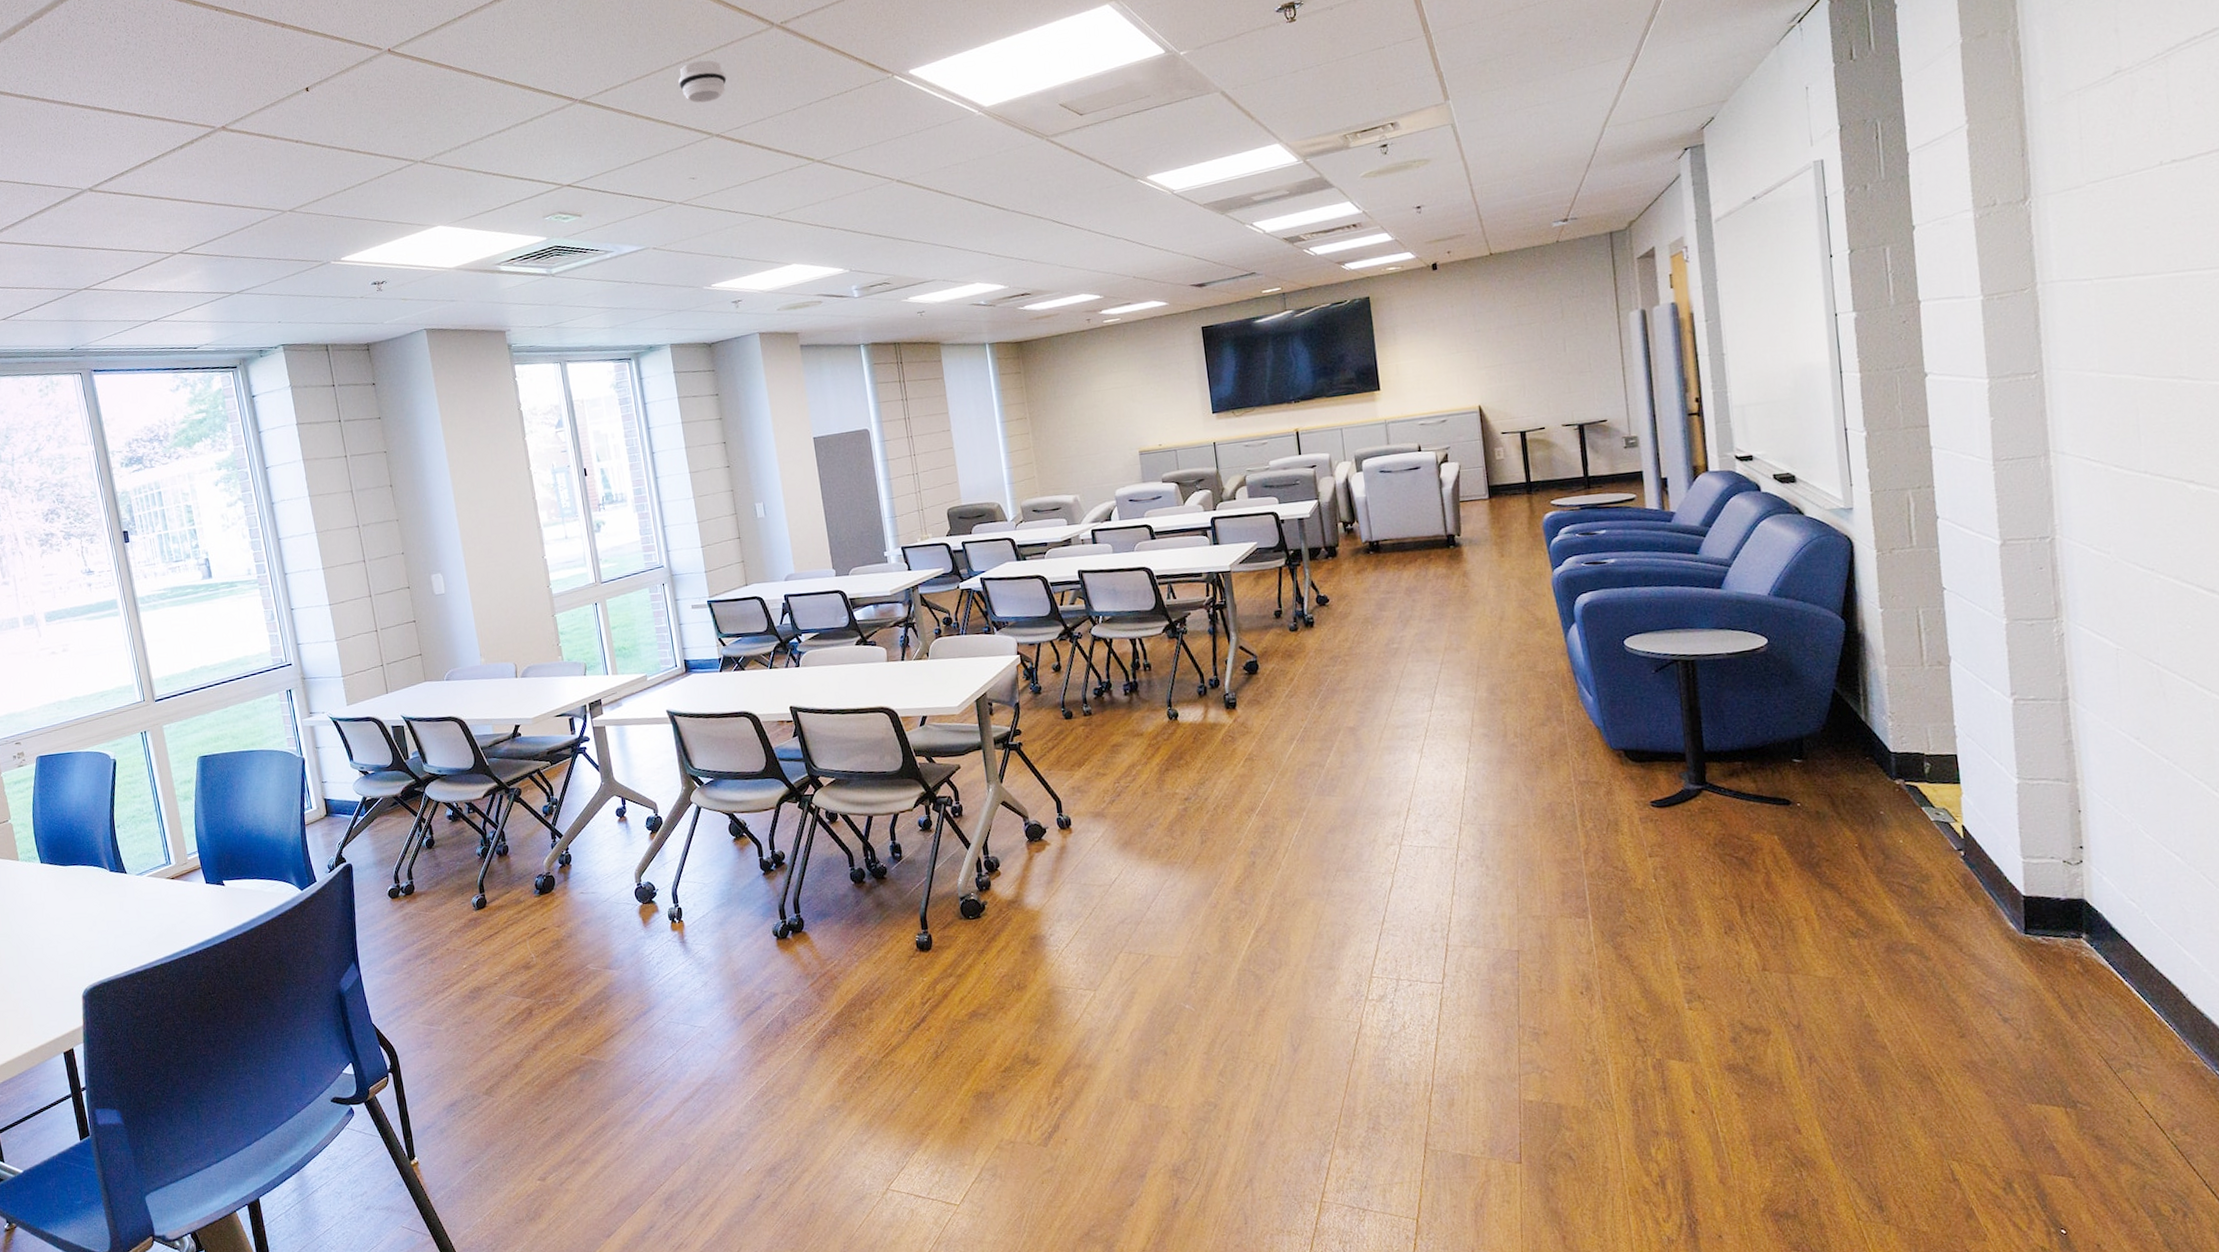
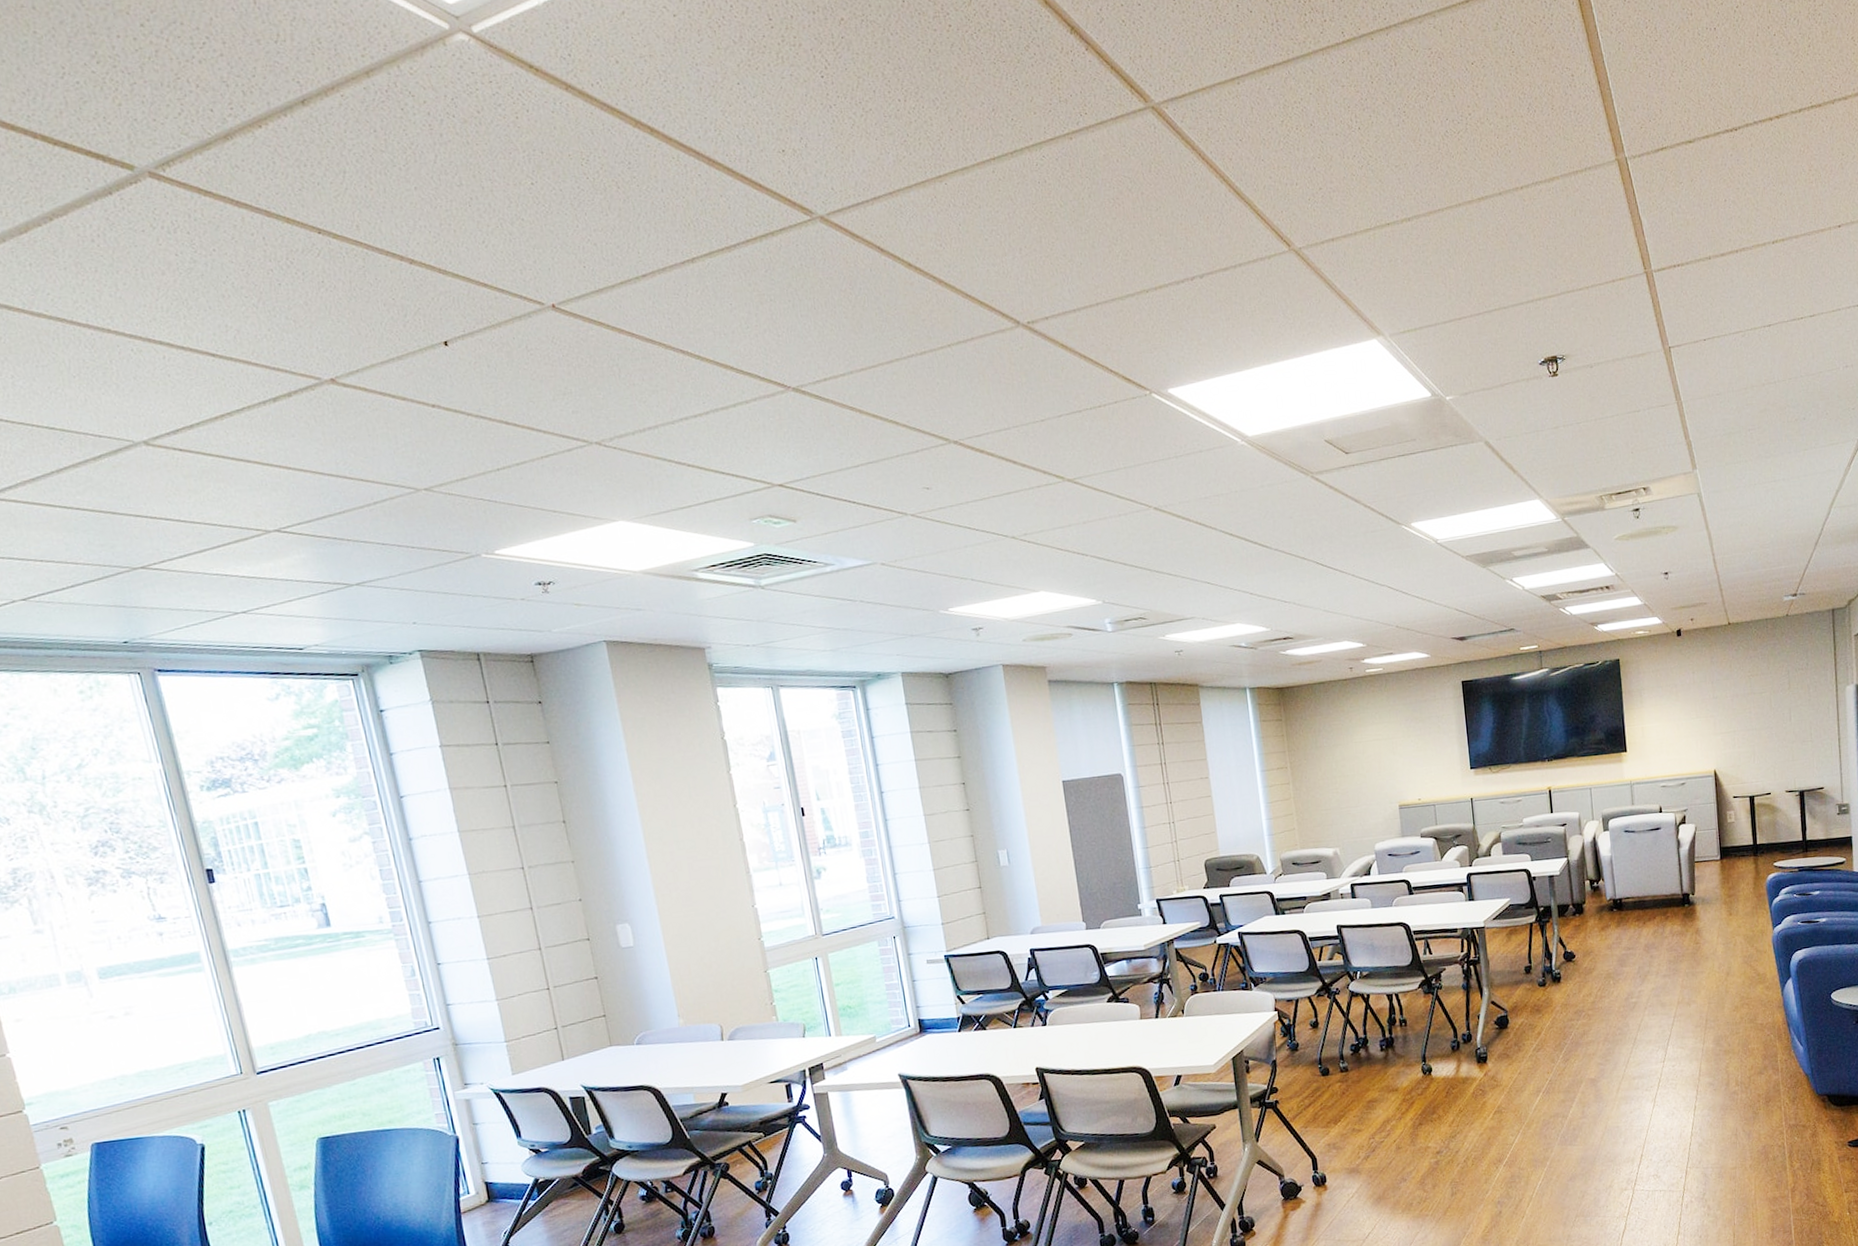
smoke detector: present [678,60,727,103] -> none [910,356,966,404]

